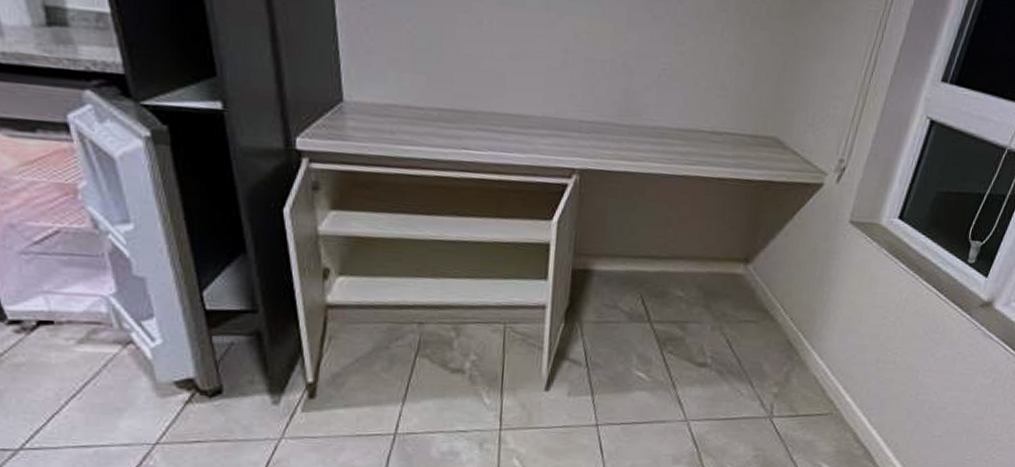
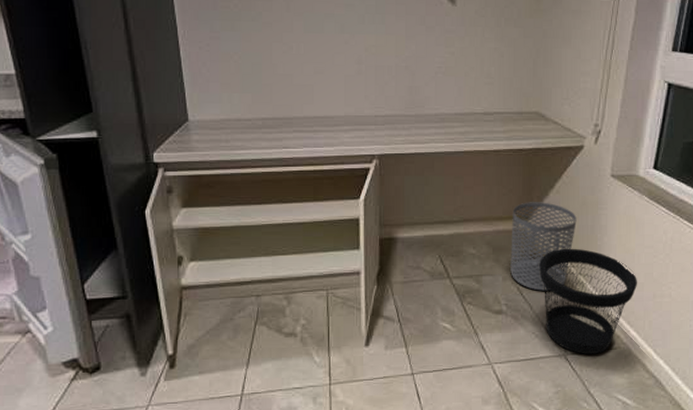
waste bin: none [721,243,804,346] -> present [510,202,577,291]
wastebasket: none [753,299,862,419] -> present [539,248,638,355]

